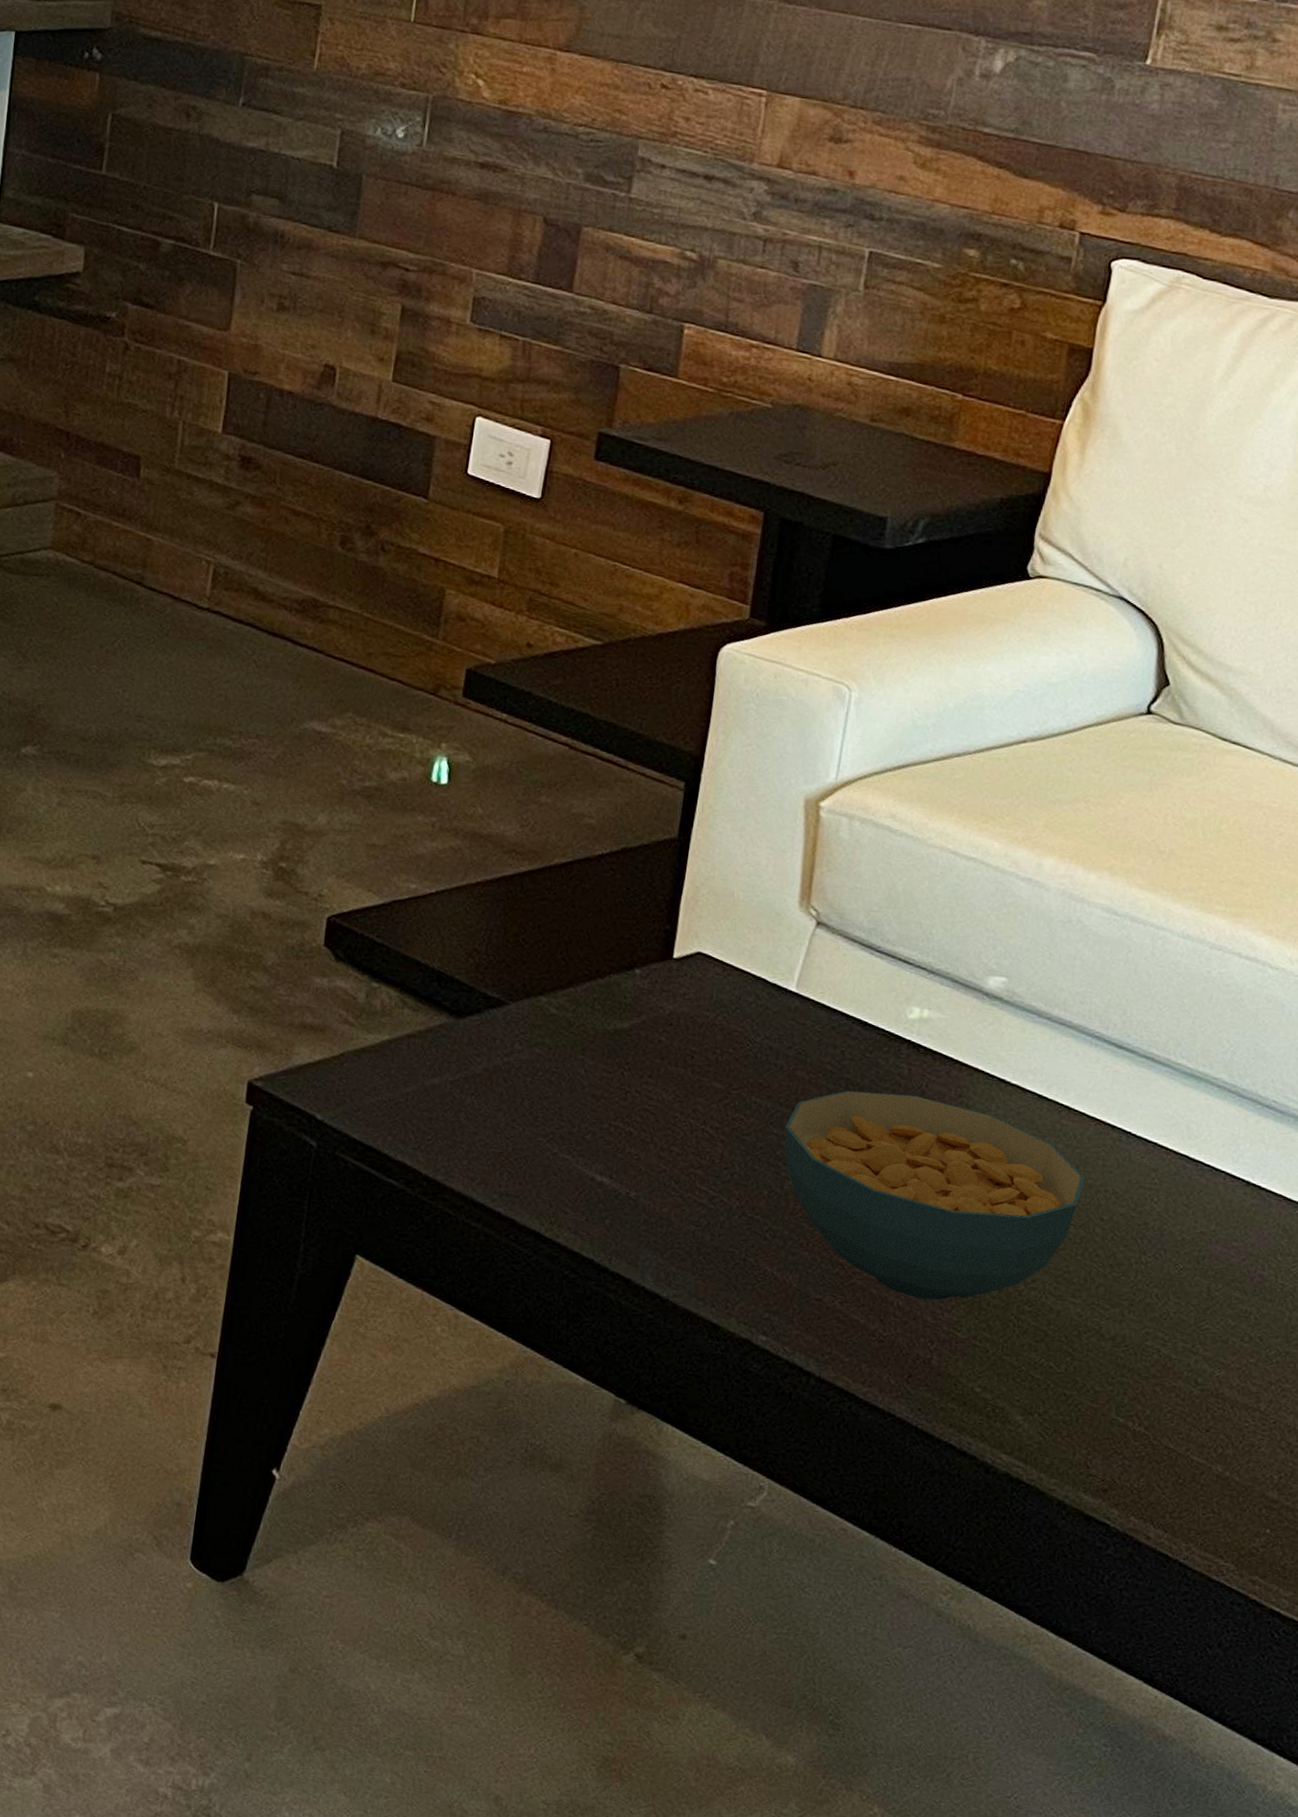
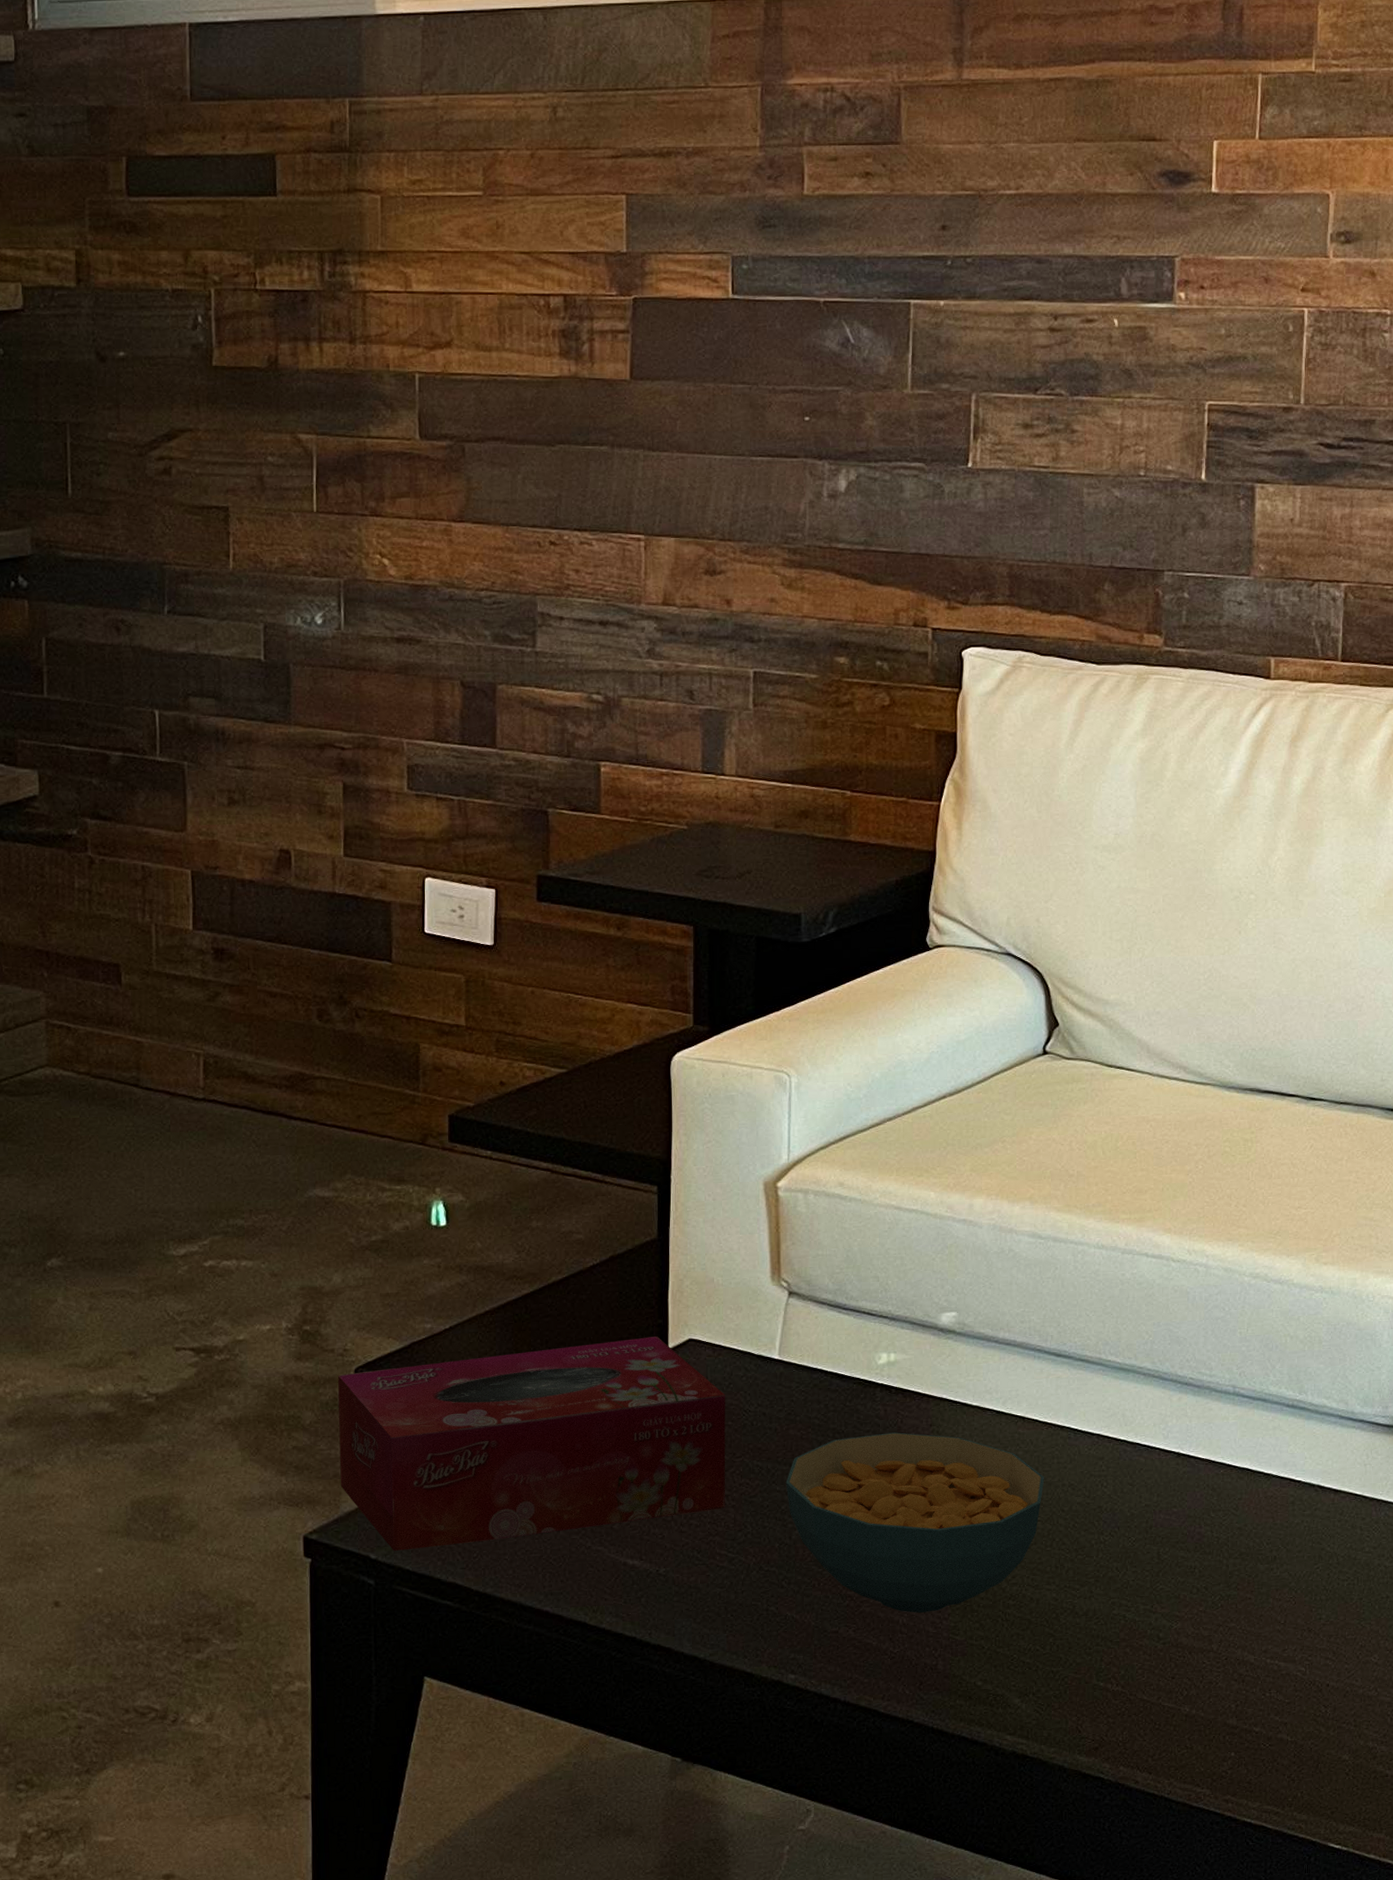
tissue box: none [295,919,730,1142] -> present [338,1336,726,1551]

